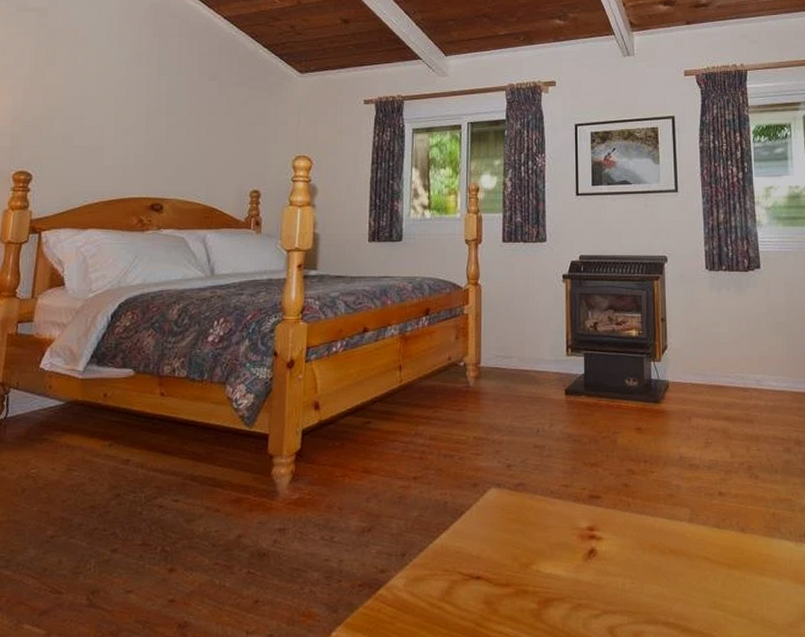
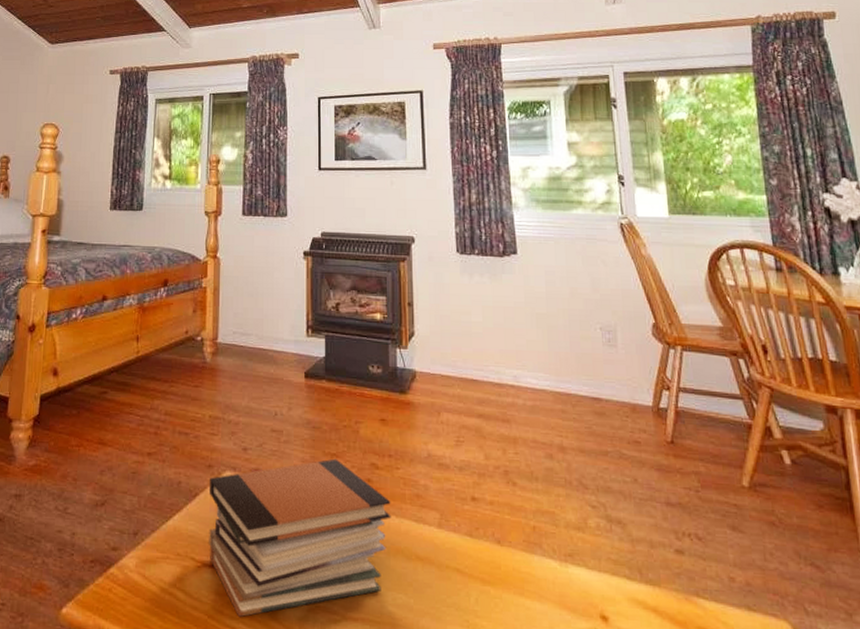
book stack: none [474,468,647,621] -> present [208,458,391,617]

